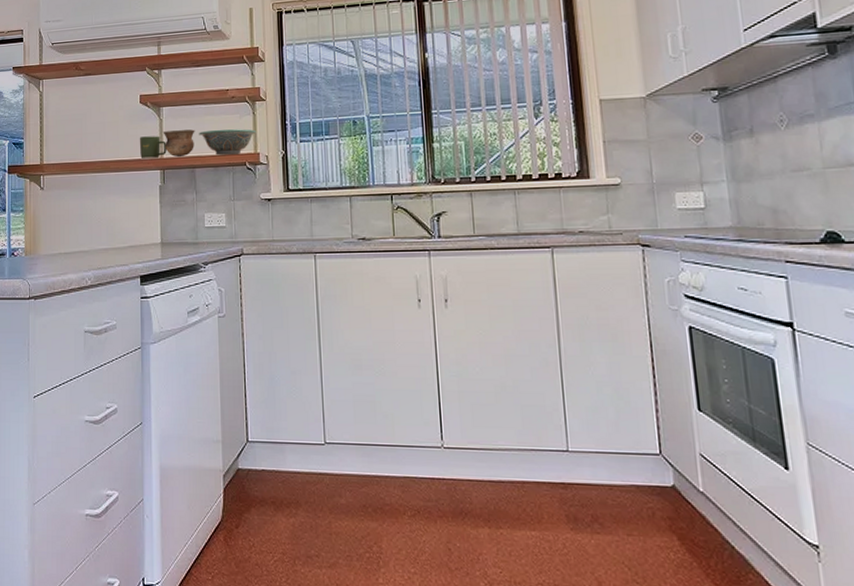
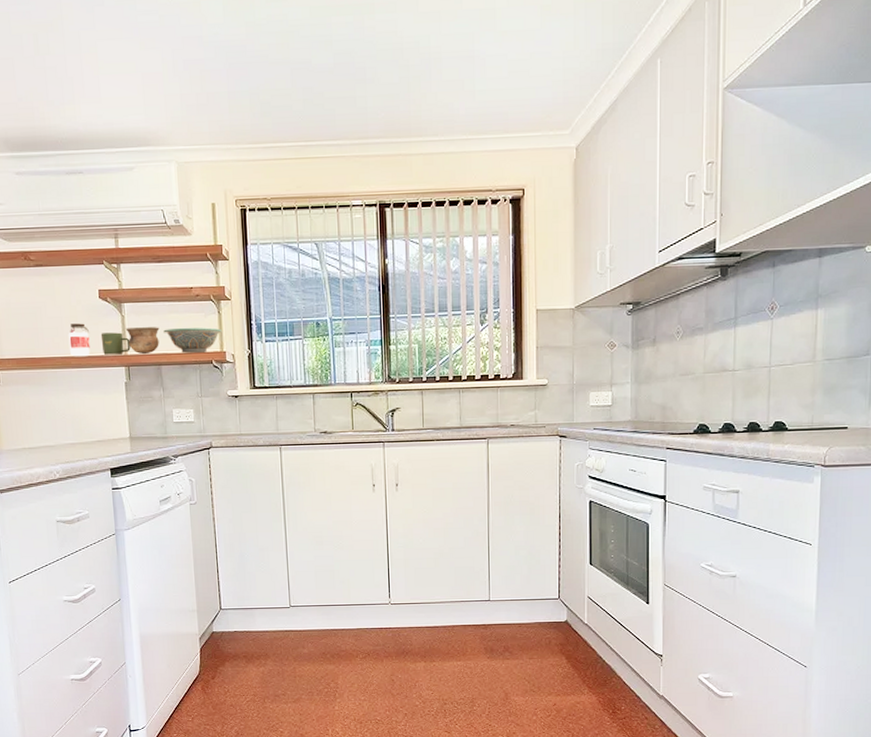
jar: none [109,128,129,161] -> present [68,323,91,357]

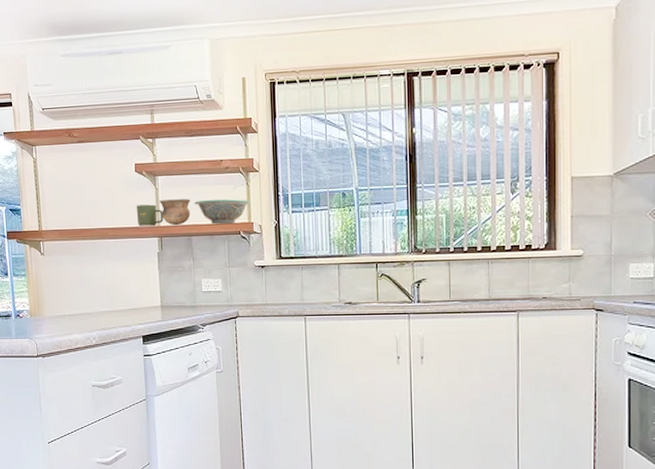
jar: present [68,323,91,357] -> none [106,196,126,228]

